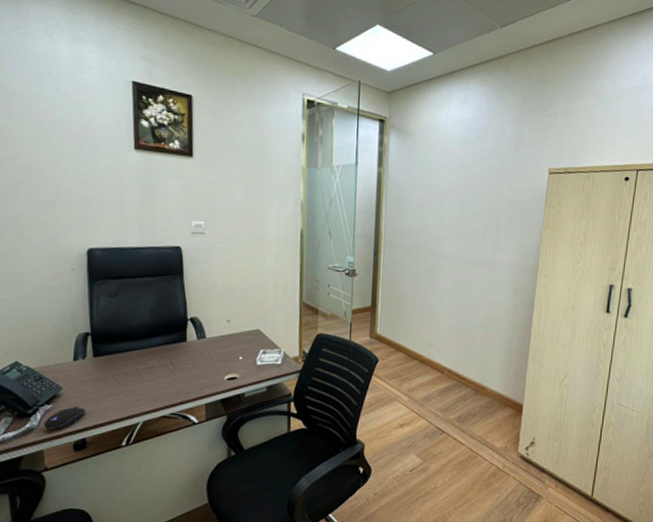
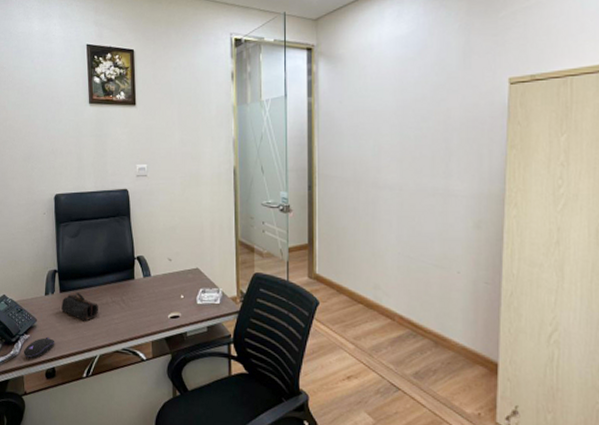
pencil case: none [95,357,142,387] -> present [61,293,98,322]

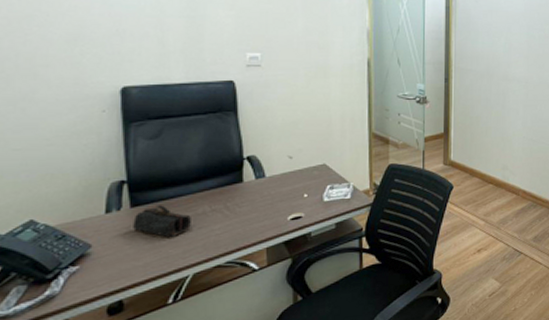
computer mouse: present [24,336,55,358] -> none [69,264,123,295]

